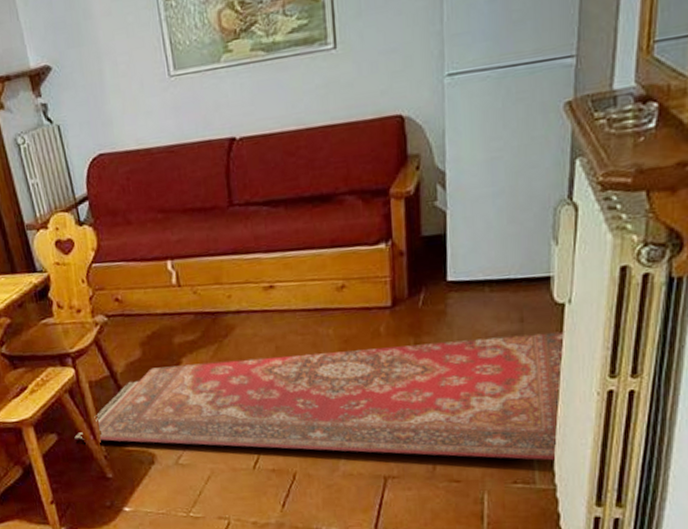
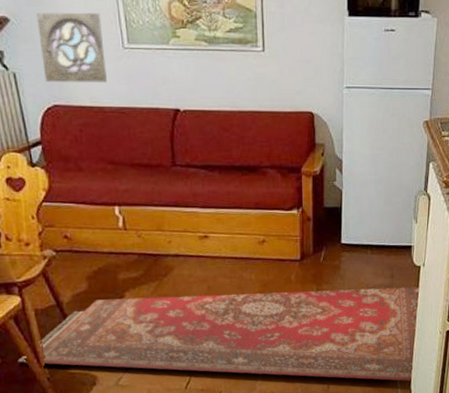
wall ornament: none [78,41,153,130] -> present [36,12,107,82]

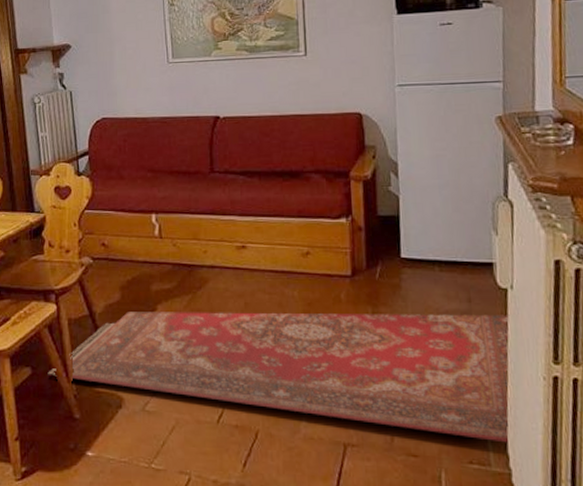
wall ornament: present [36,12,107,82] -> none [94,34,151,97]

